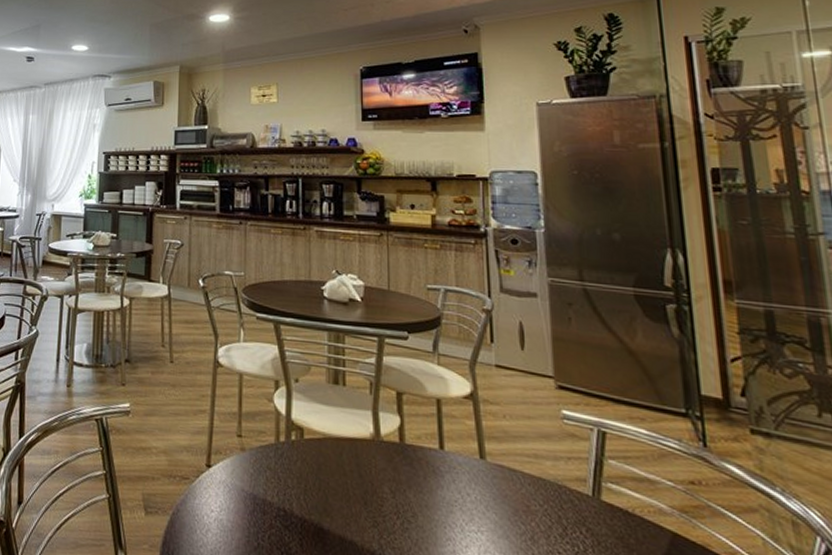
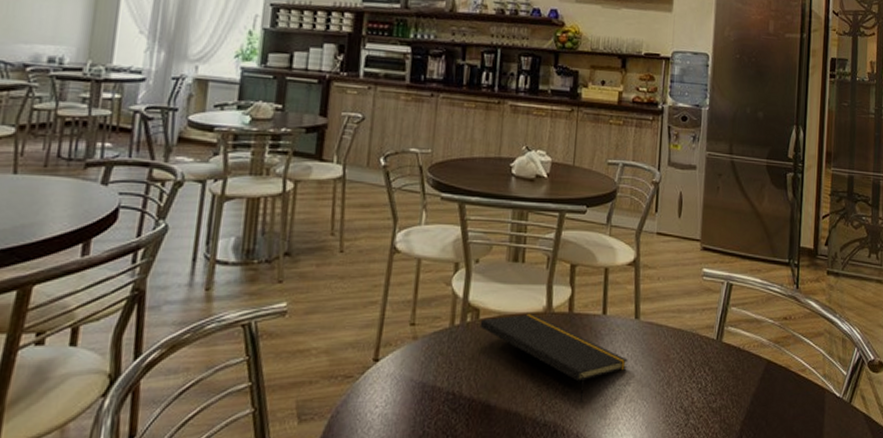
notepad: none [305,438,477,544] -> present [480,314,628,403]

